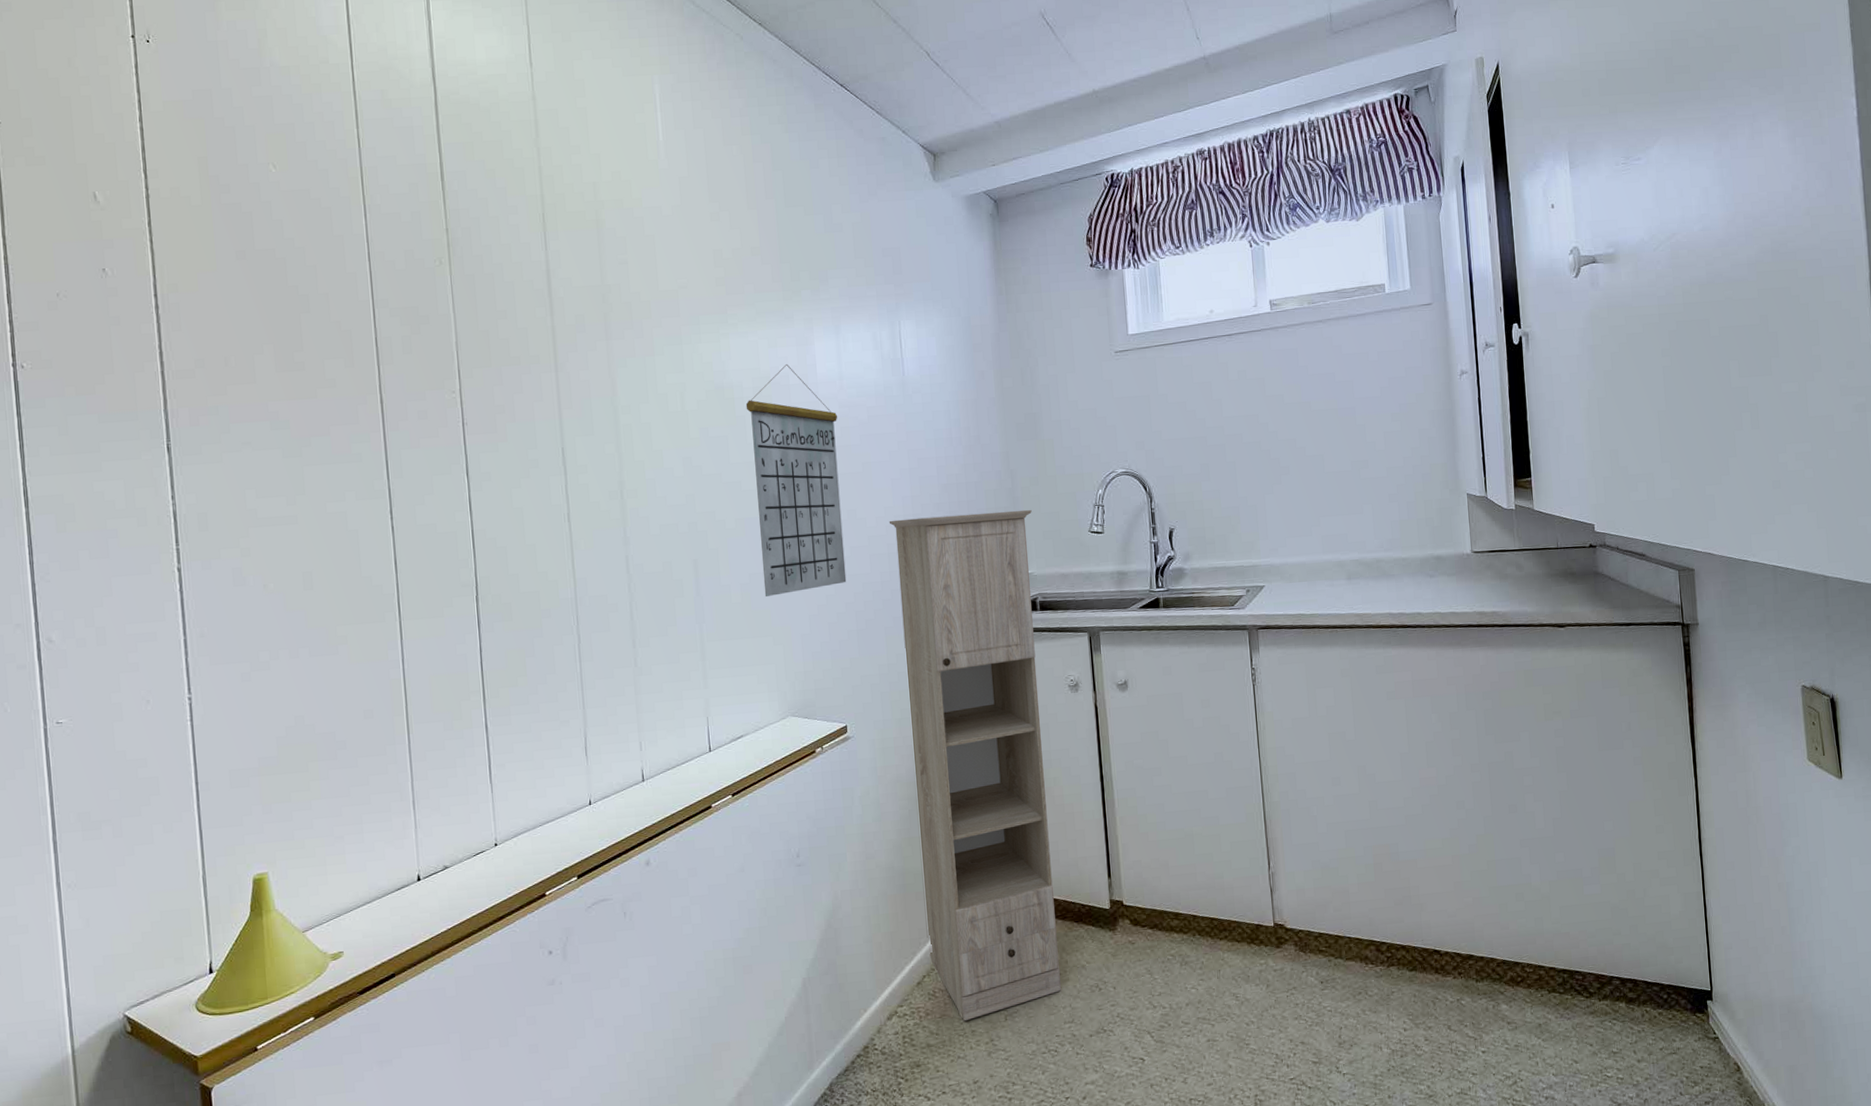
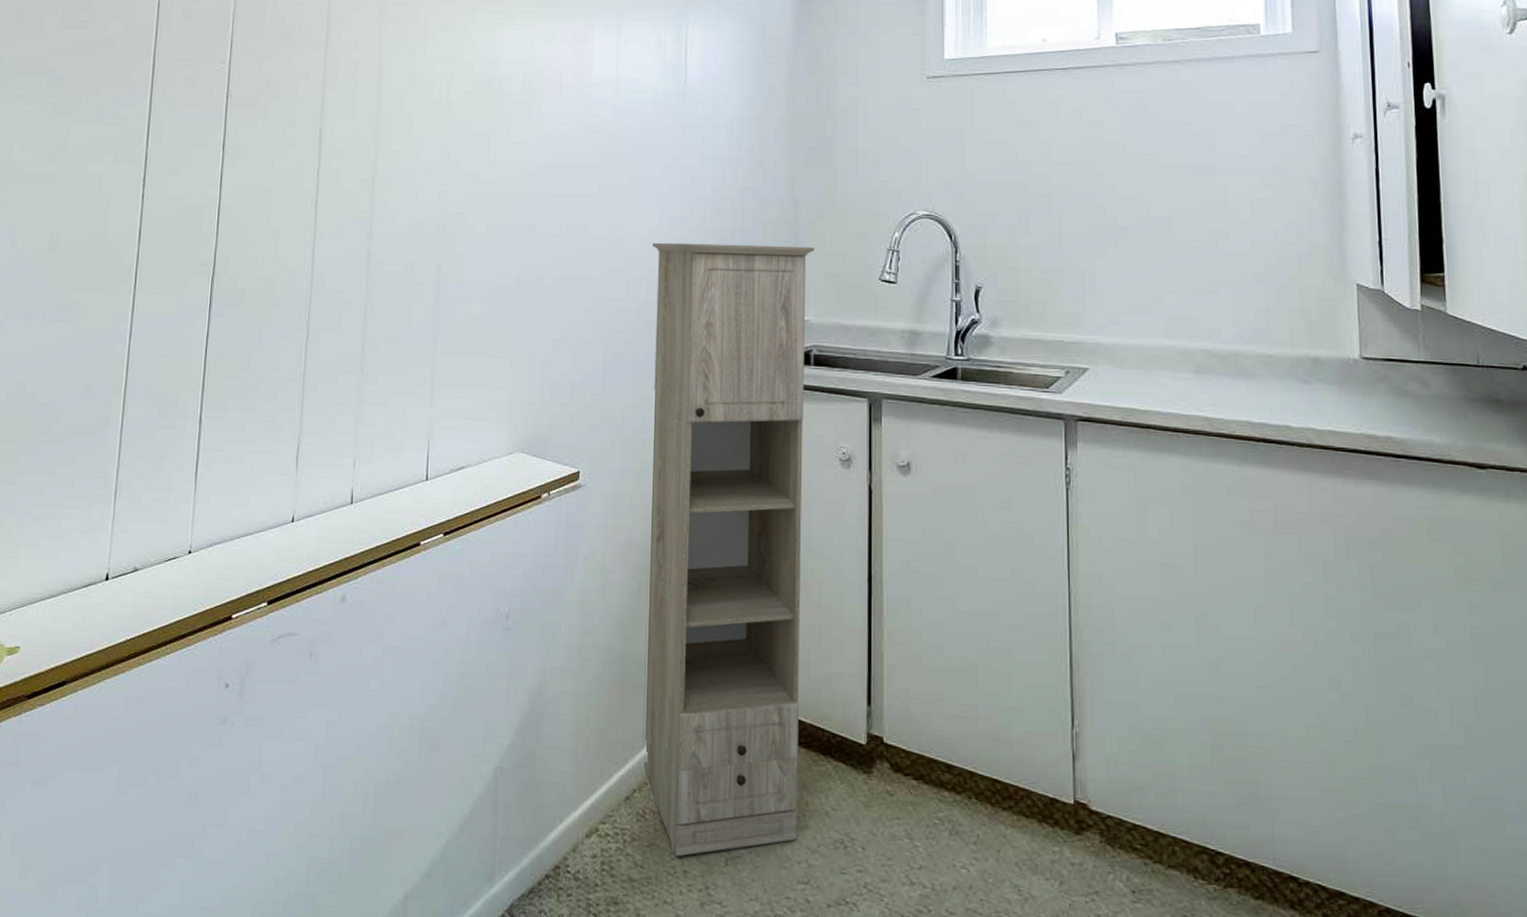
calendar: present [745,363,847,597] -> none [507,60,610,313]

